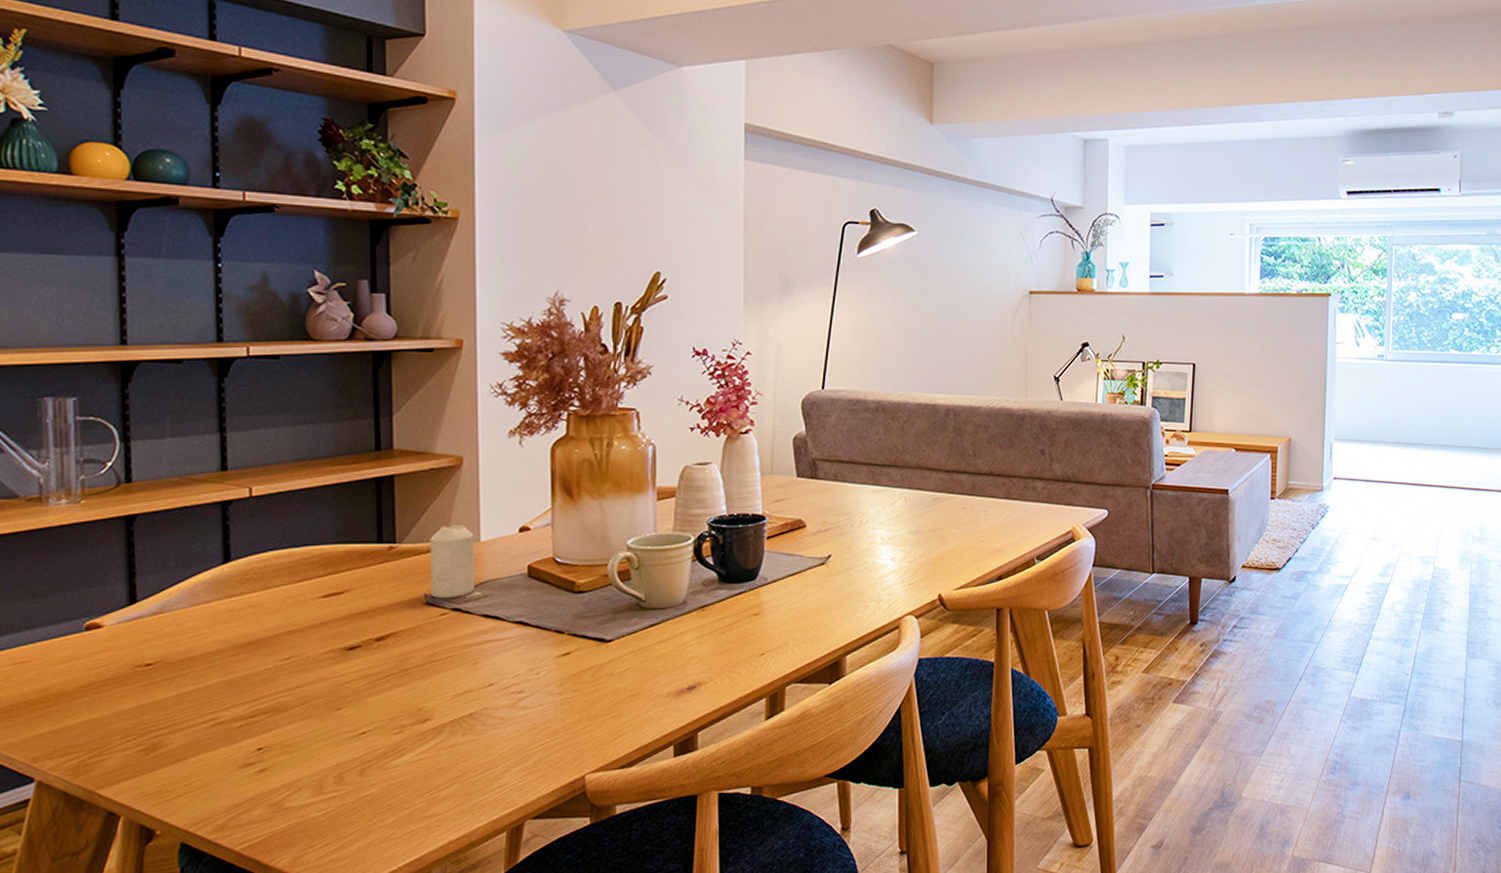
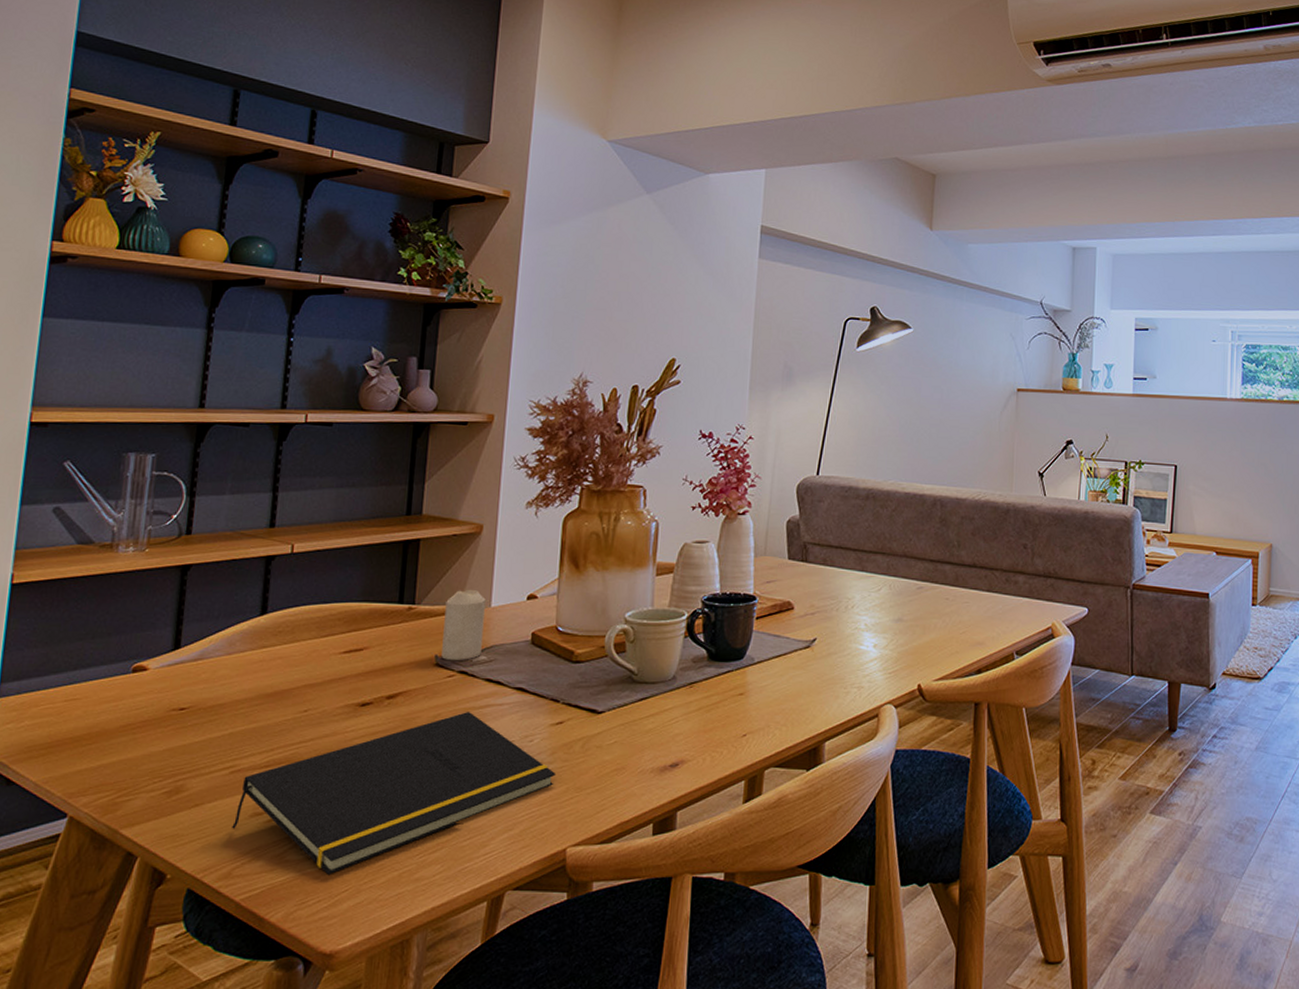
notepad: none [221,649,568,818] -> present [232,712,557,874]

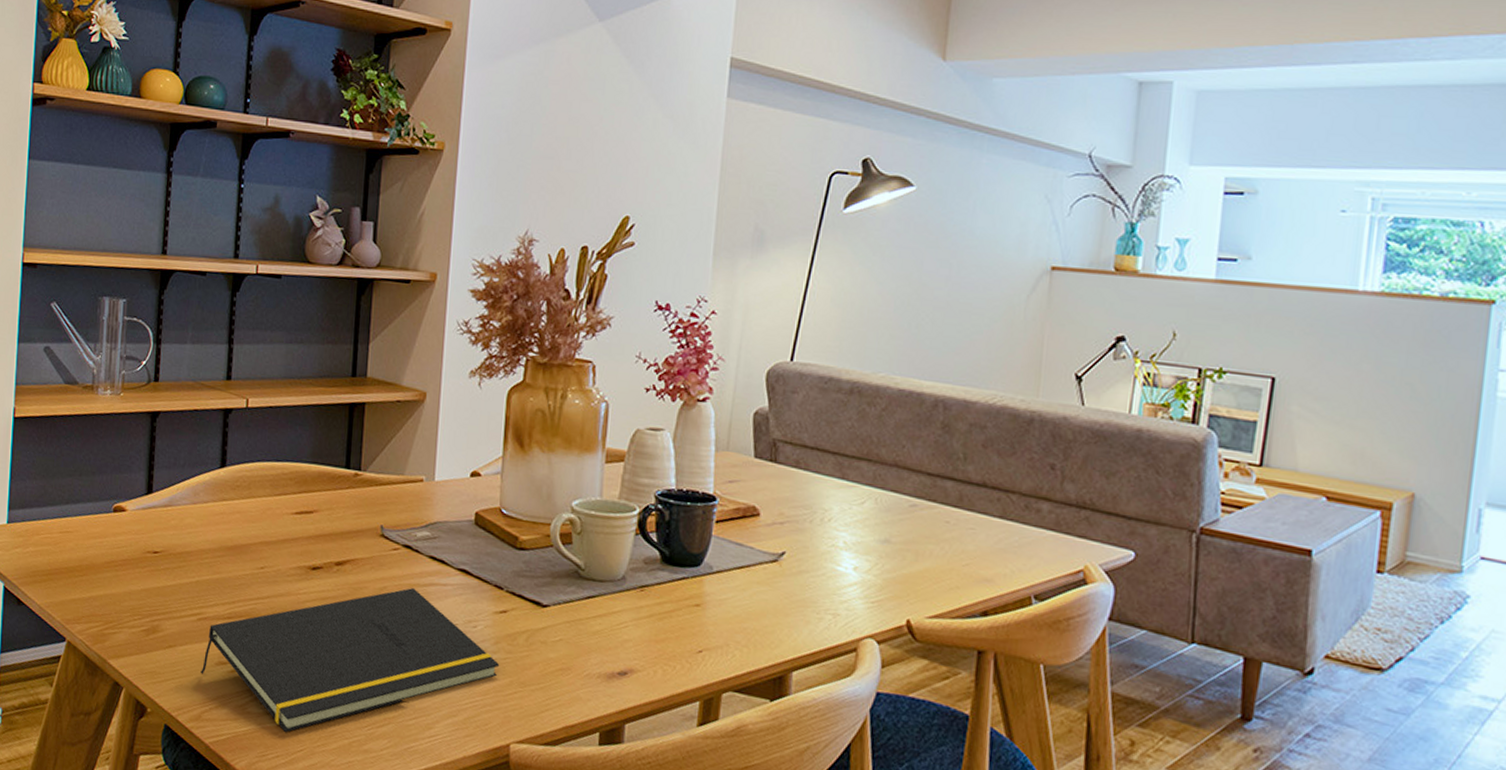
candle: present [441,589,486,660] -> none [387,459,429,534]

